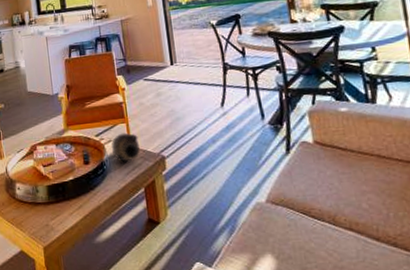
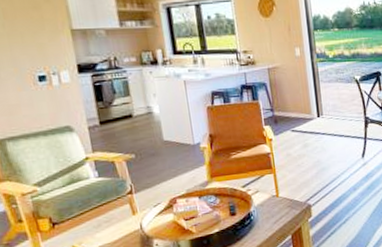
decorative vase: present [111,132,140,162] -> none [258,183,287,212]

